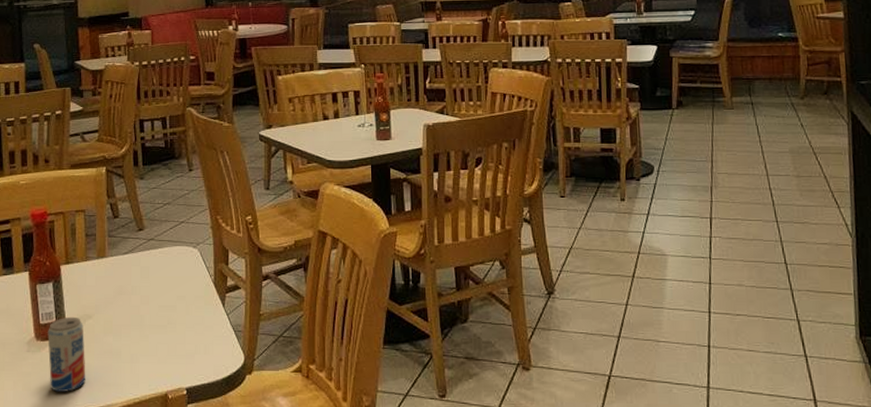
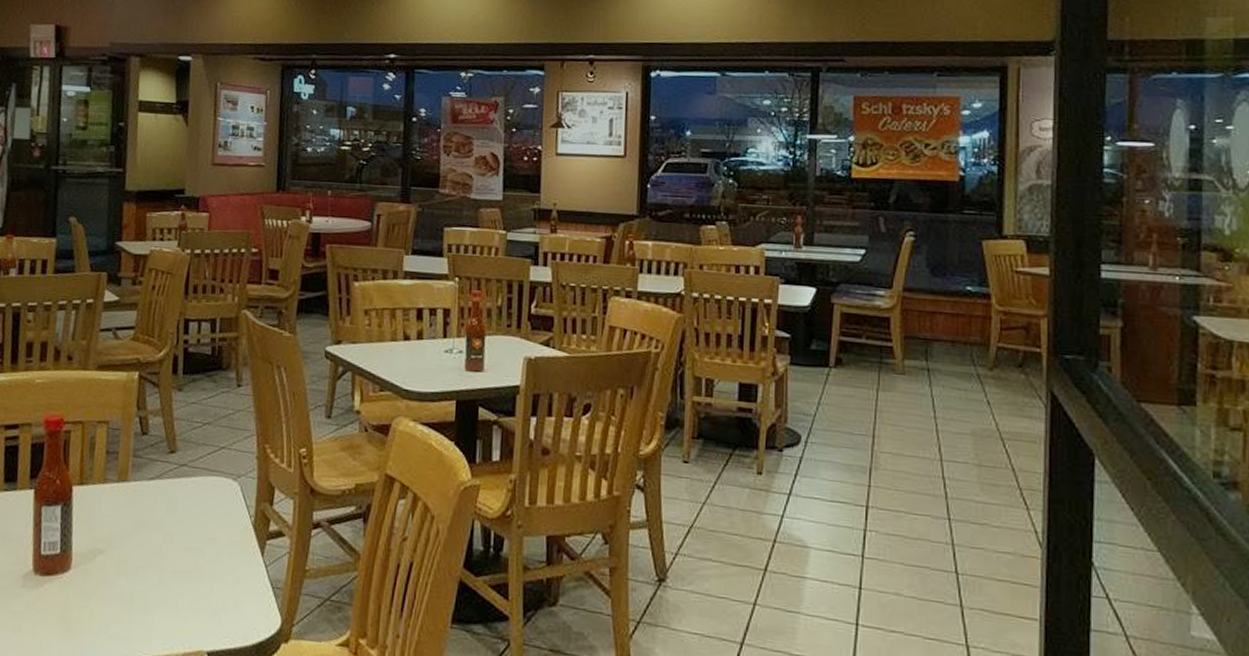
beverage can: present [48,316,86,392] -> none [45,549,92,642]

